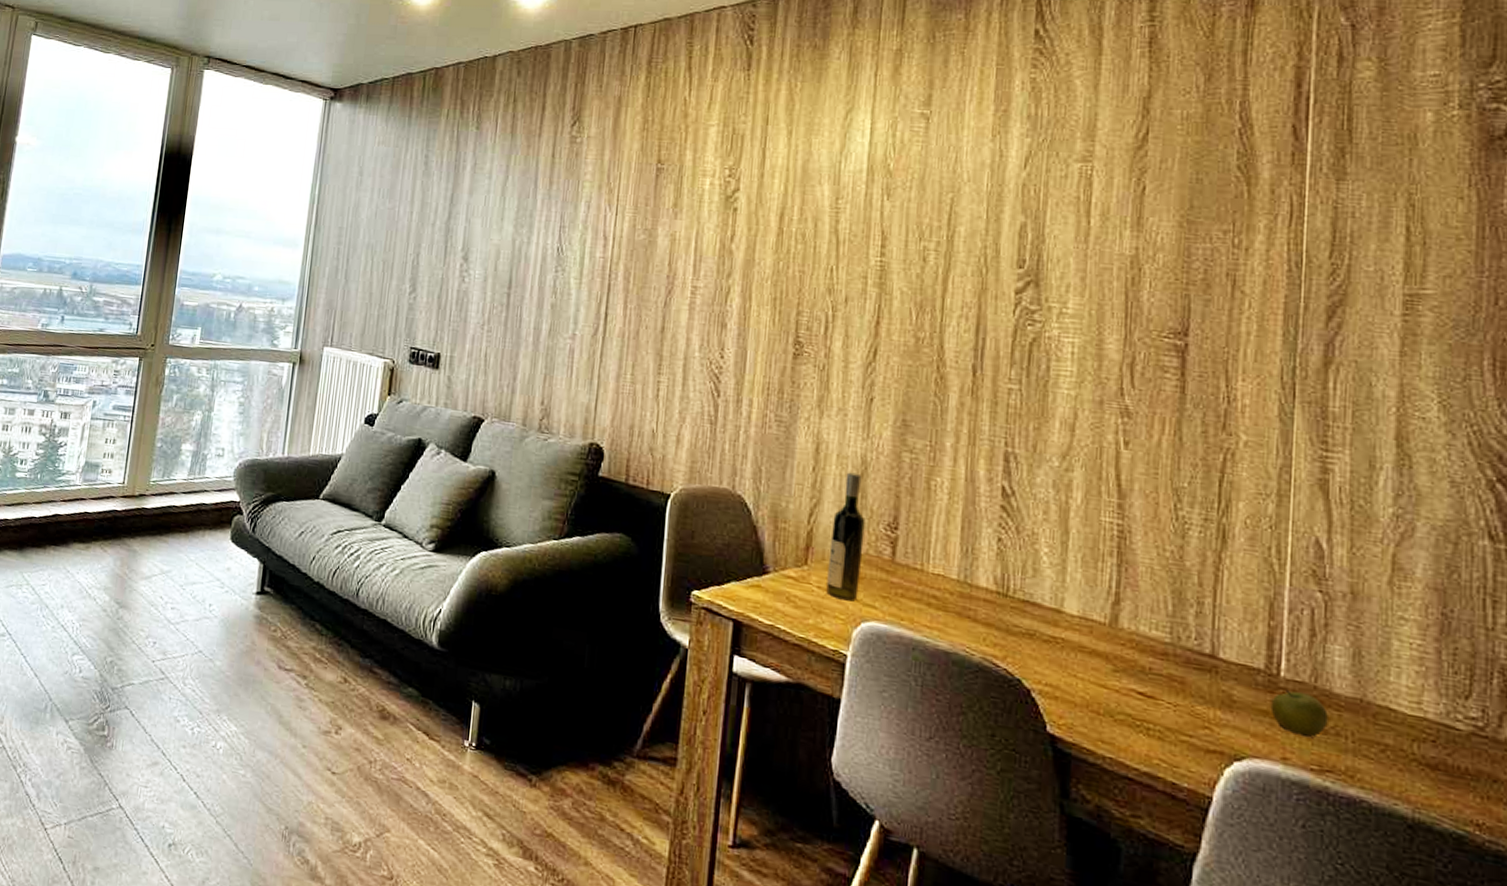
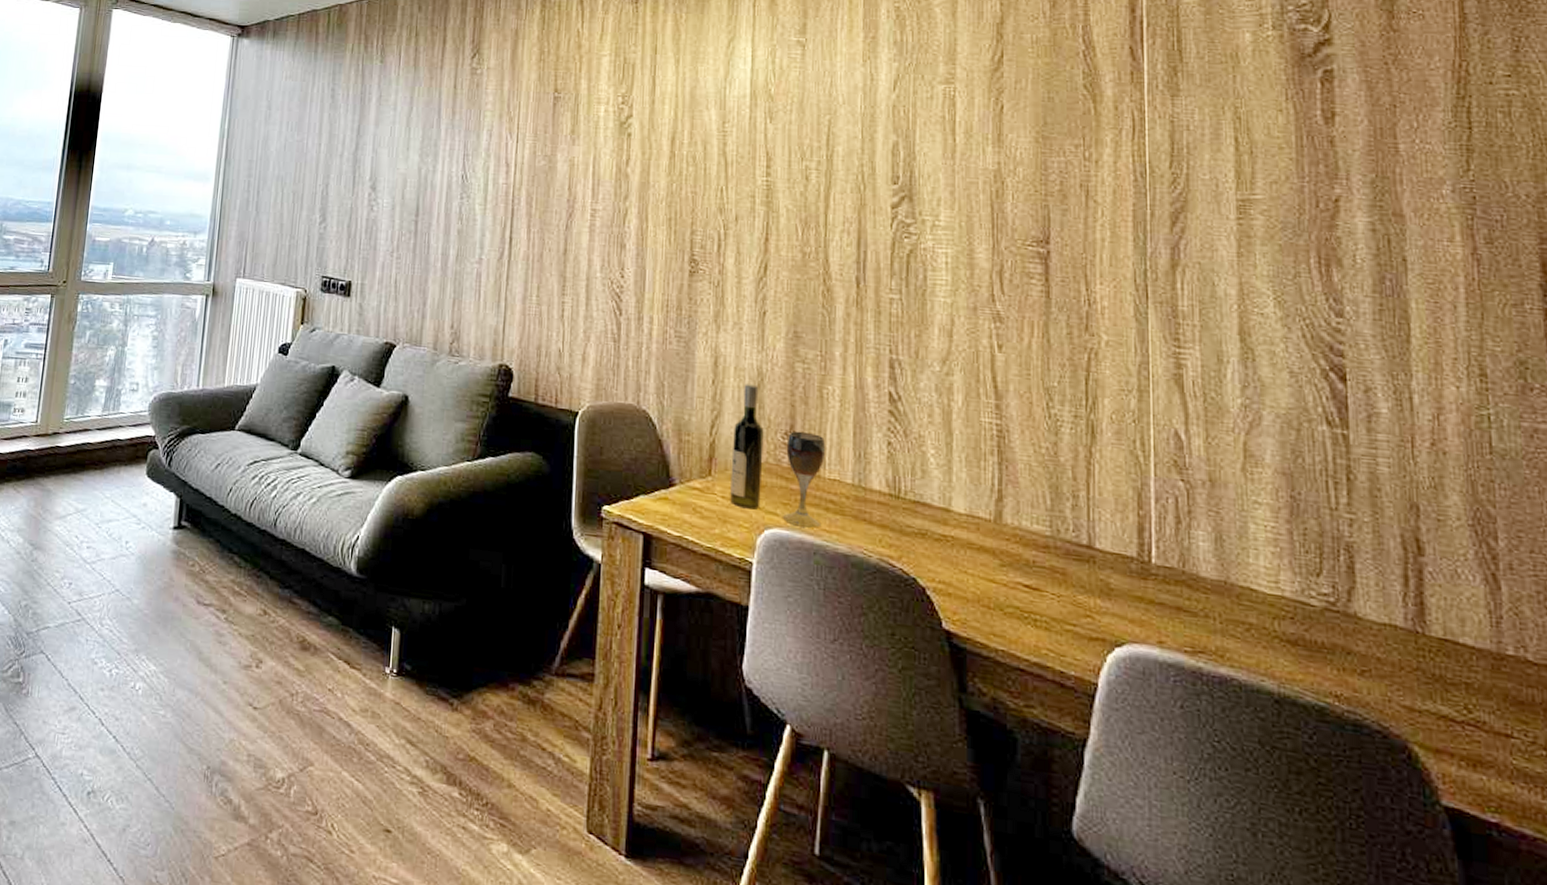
cup: none [881,522,932,624] -> present [783,431,826,529]
fruit: present [1270,689,1328,737] -> none [1144,575,1197,620]

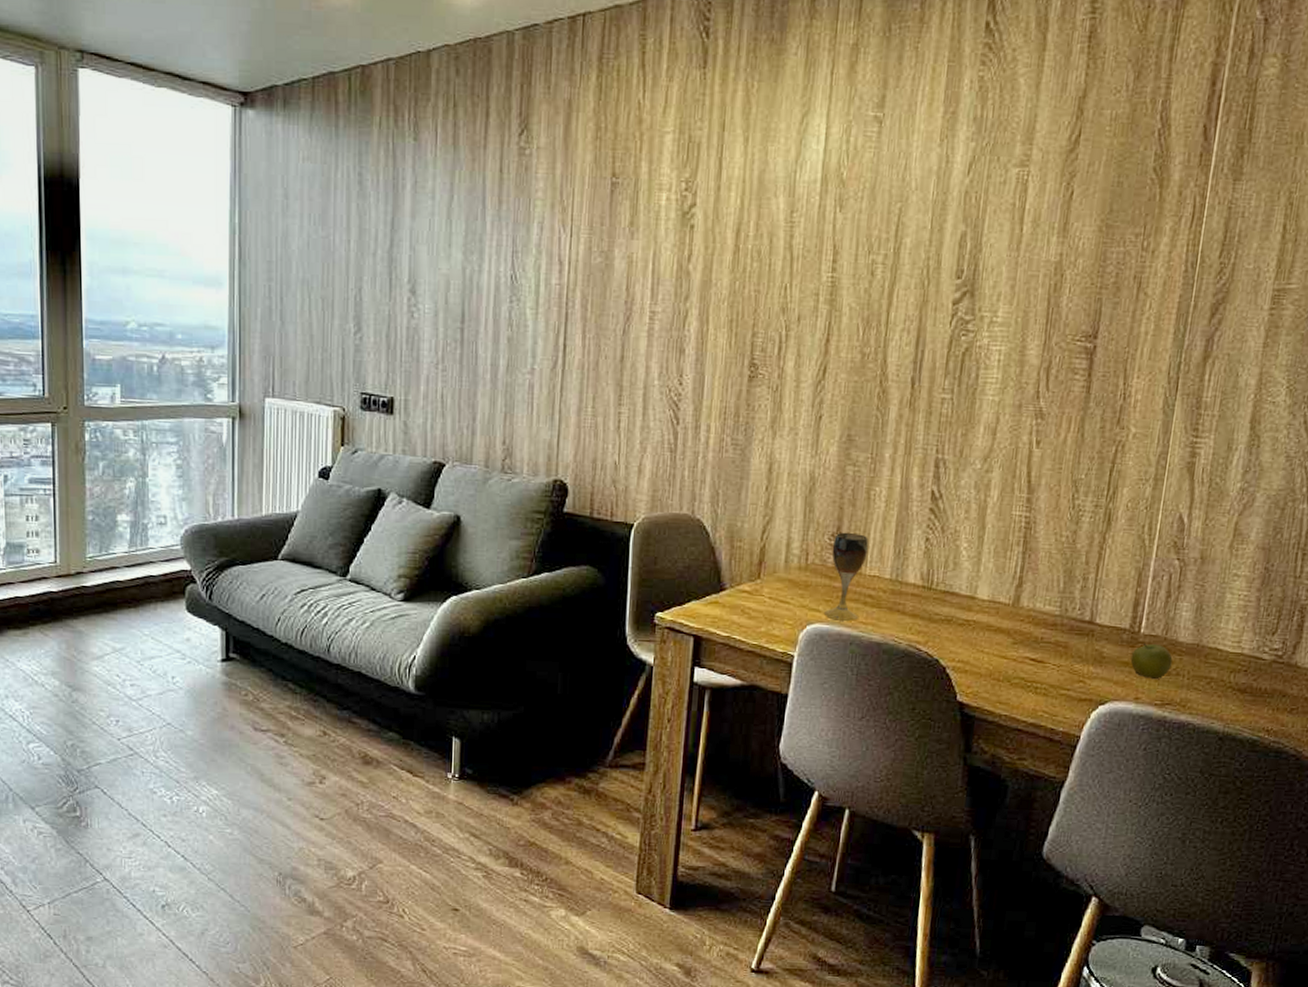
bottle: present [730,384,764,510] -> none [776,489,812,608]
fruit: none [1144,575,1197,620] -> present [1130,643,1173,679]

